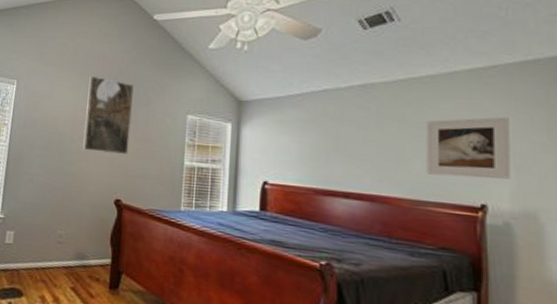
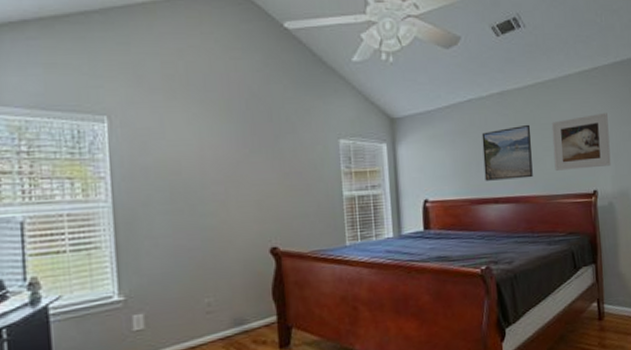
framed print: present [82,75,134,154] -> none [213,102,278,197]
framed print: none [334,120,398,178] -> present [481,124,533,181]

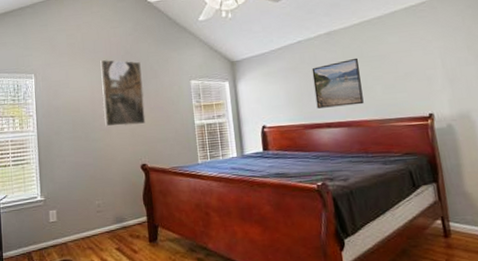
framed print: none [213,102,278,197] -> present [100,59,146,127]
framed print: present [551,112,611,171] -> none [380,41,447,97]

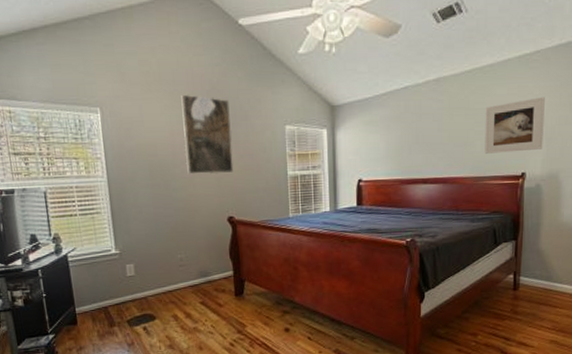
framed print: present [311,57,364,109] -> none [415,109,464,163]
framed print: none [380,41,447,97] -> present [484,96,545,154]

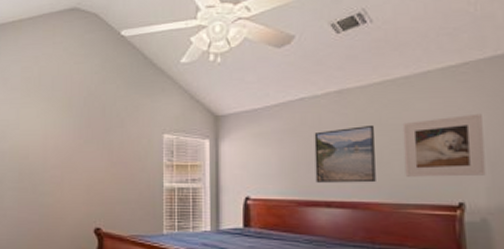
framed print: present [181,94,234,175] -> none [56,99,106,181]
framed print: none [415,109,464,163] -> present [314,124,376,183]

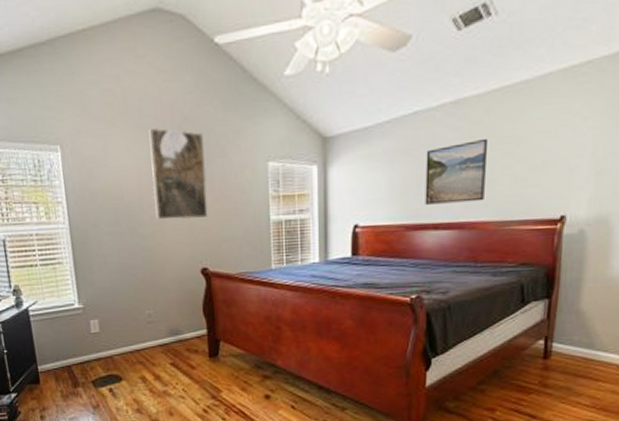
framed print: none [56,99,106,181] -> present [149,127,208,220]
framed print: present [402,113,486,177] -> none [513,119,597,193]

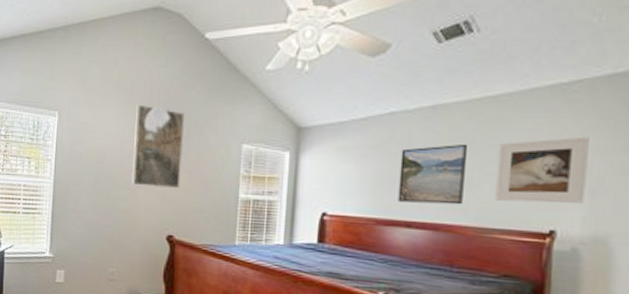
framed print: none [513,119,597,193] -> present [495,136,589,203]

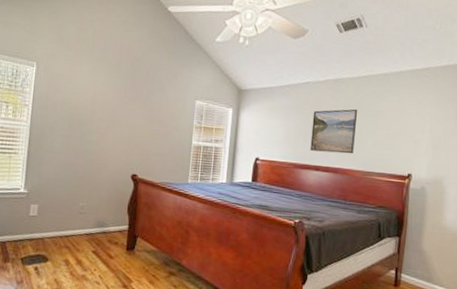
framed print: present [131,104,185,189] -> none [102,61,149,135]
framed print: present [495,136,589,203] -> none [374,108,433,155]

